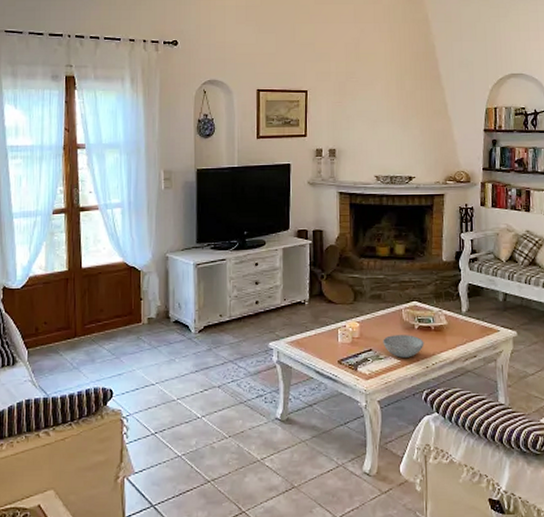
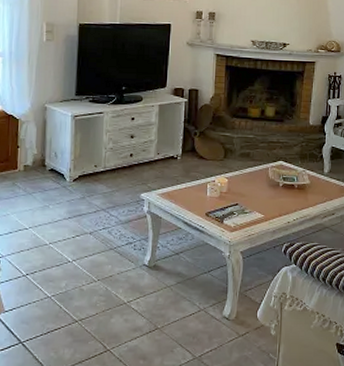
bowl: present [383,335,424,358] -> none [249,191,287,213]

